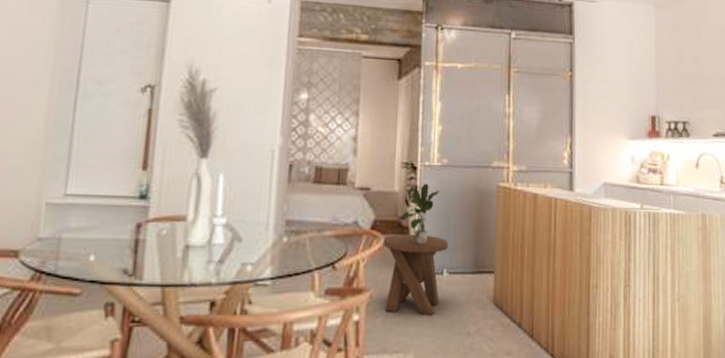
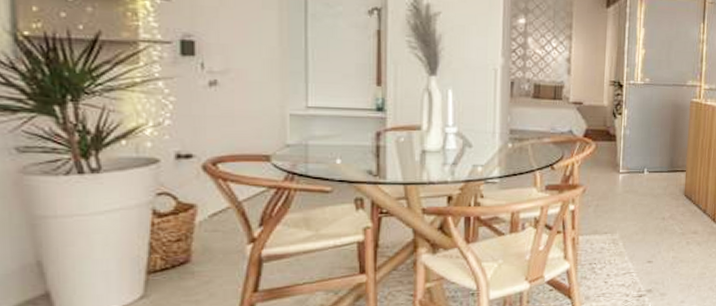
music stool: present [383,233,448,317] -> none [594,140,649,206]
potted plant: present [399,183,440,245] -> none [607,99,643,149]

